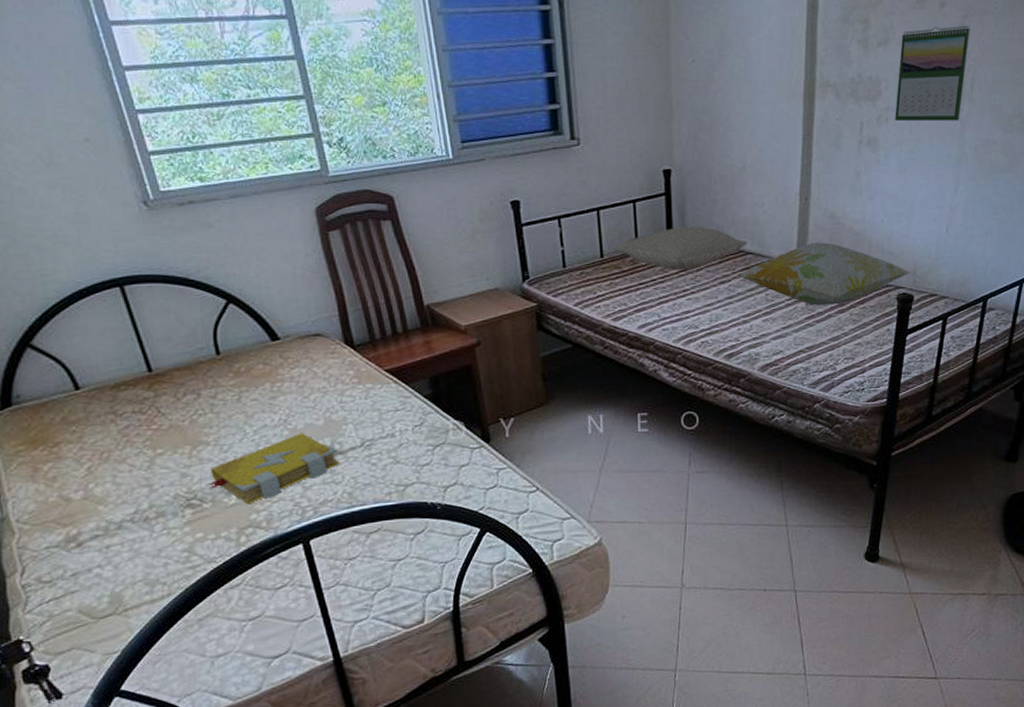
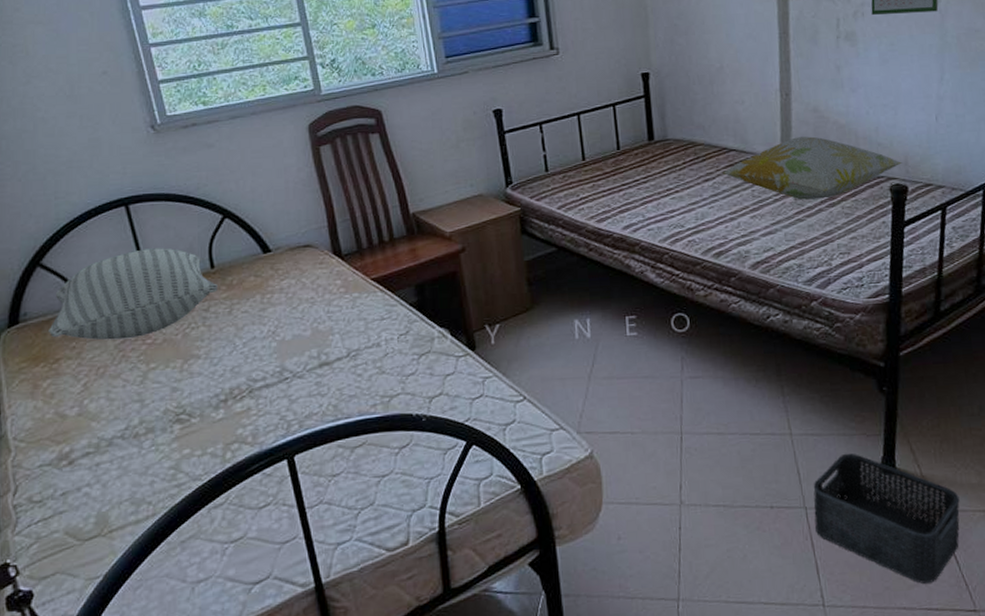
pillow: none [45,332,225,425] -> present [49,248,218,340]
spell book: present [207,433,340,505] -> none [196,344,326,419]
pillow: present [614,226,747,270] -> none [596,125,730,170]
storage bin: none [802,542,932,656] -> present [813,453,960,584]

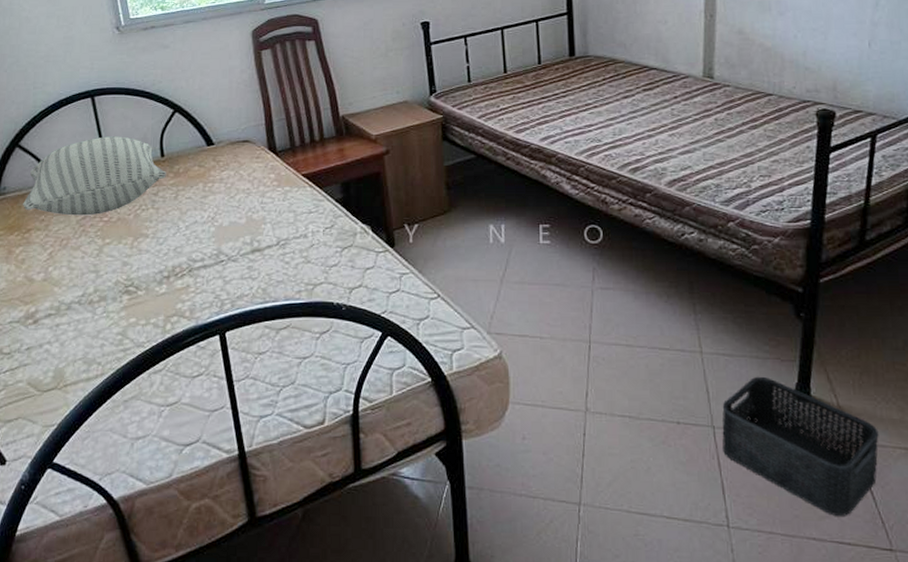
decorative pillow: present [722,136,903,200] -> none [642,58,831,121]

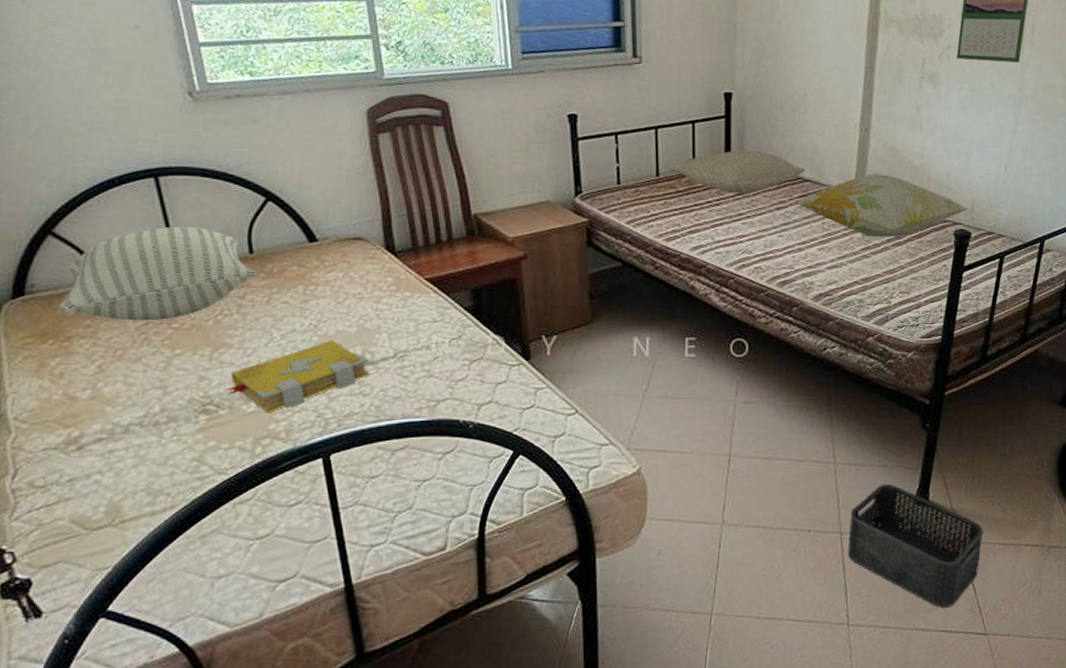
spell book: none [143,230,257,294] -> present [226,340,370,413]
pillow: none [517,43,651,85] -> present [671,149,806,194]
decorative pillow: none [642,58,831,121] -> present [795,174,969,237]

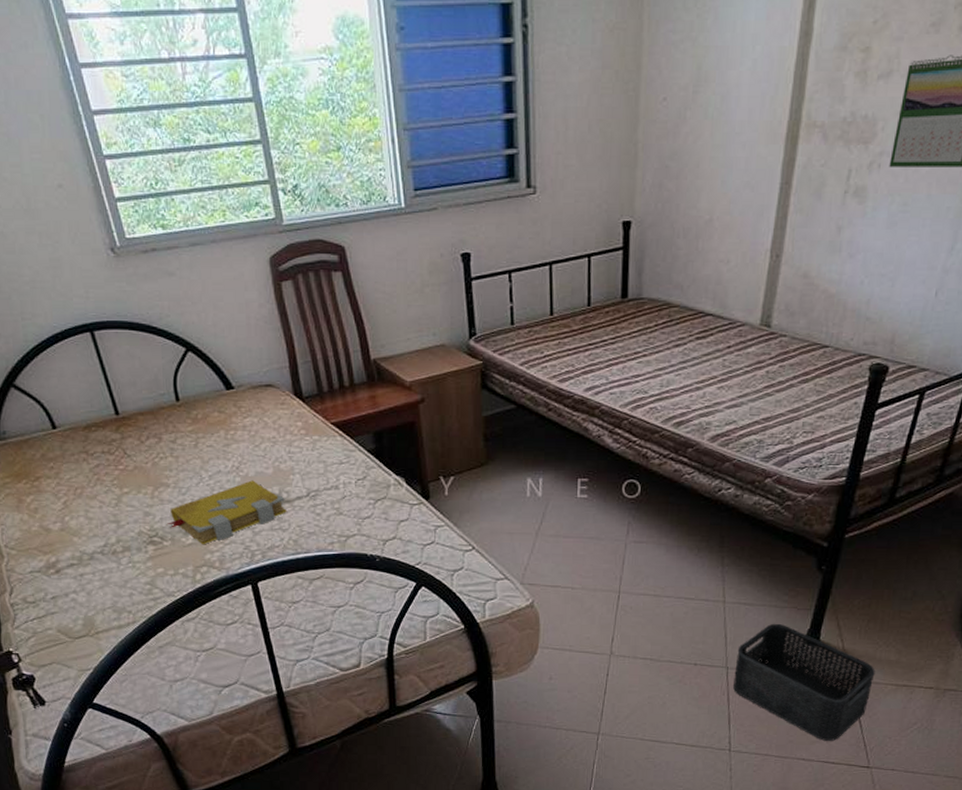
pillow: present [59,226,256,321] -> none [27,377,183,464]
pillow: present [671,149,806,194] -> none [565,283,708,331]
decorative pillow: present [795,174,969,237] -> none [694,305,889,374]

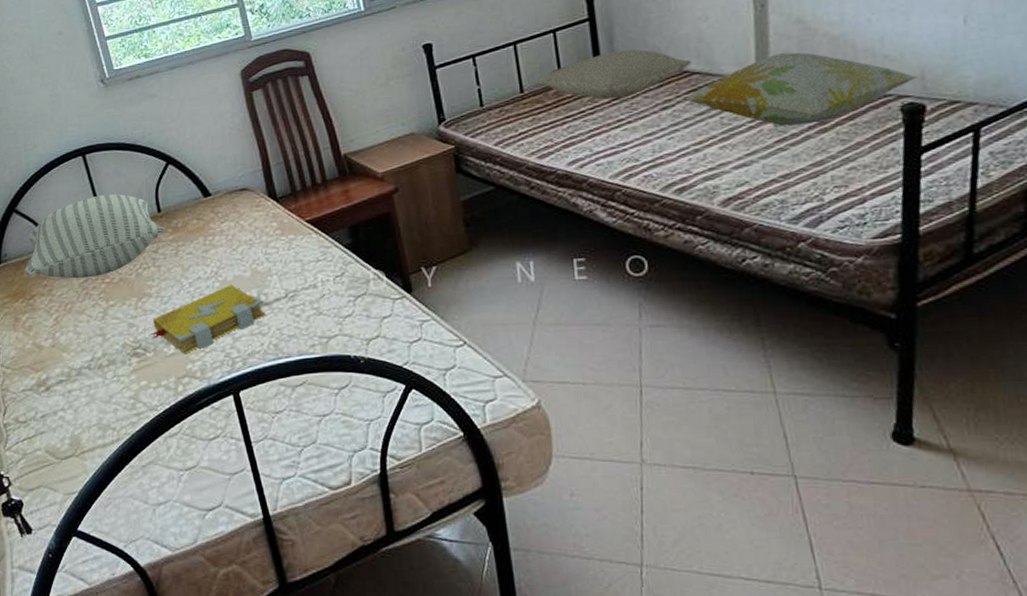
pillow: none [27,377,183,464] -> present [25,193,165,279]
pillow: none [565,283,708,331] -> present [535,49,692,100]
decorative pillow: none [694,305,889,374] -> present [683,52,918,126]
storage bin: present [733,623,875,741] -> none [804,417,1004,575]

